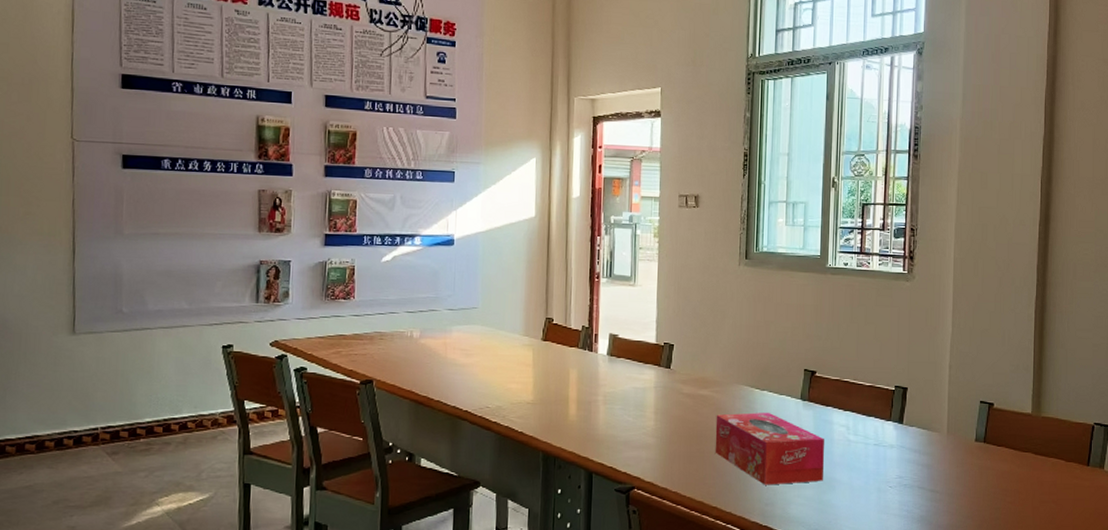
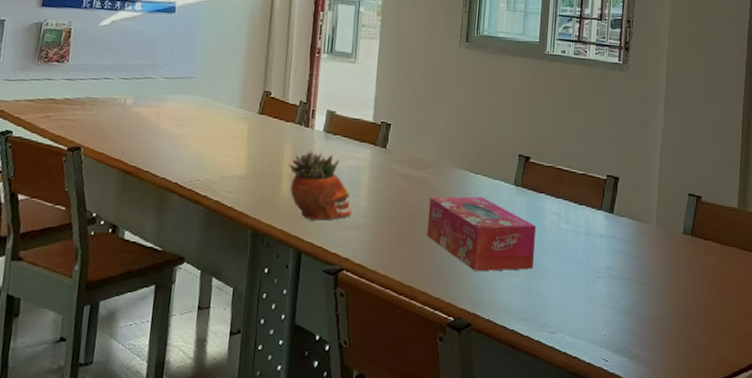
succulent planter: none [574,373,640,442] -> present [288,150,352,221]

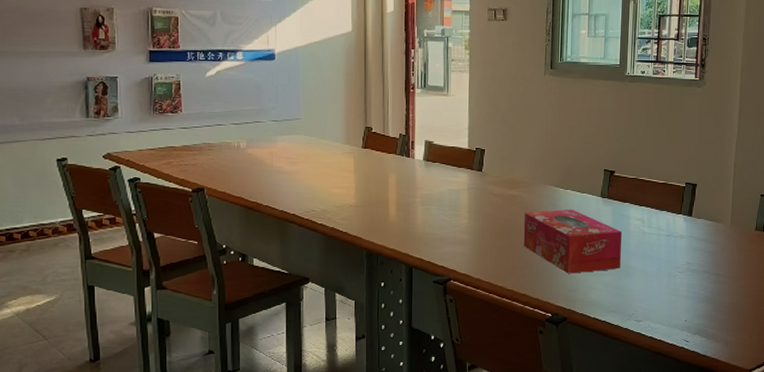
succulent planter: present [288,150,352,221] -> none [394,177,455,239]

